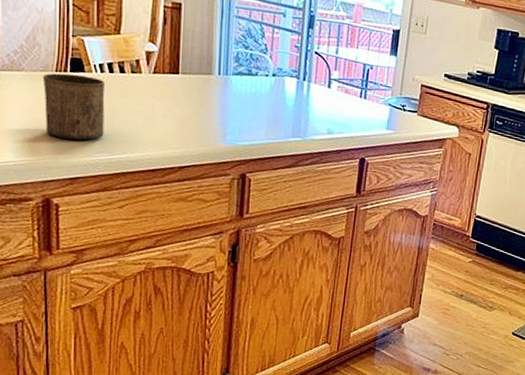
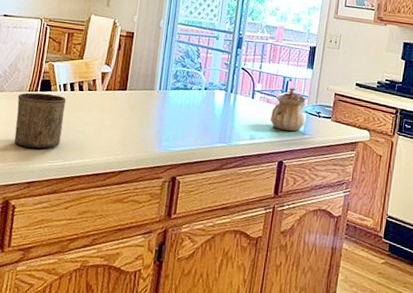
teapot: none [349,75,389,126] -> present [269,86,306,131]

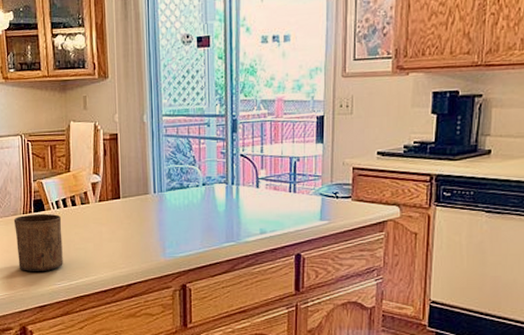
teapot: present [269,86,306,131] -> none [280,167,320,218]

